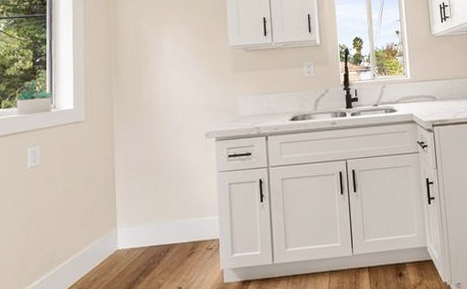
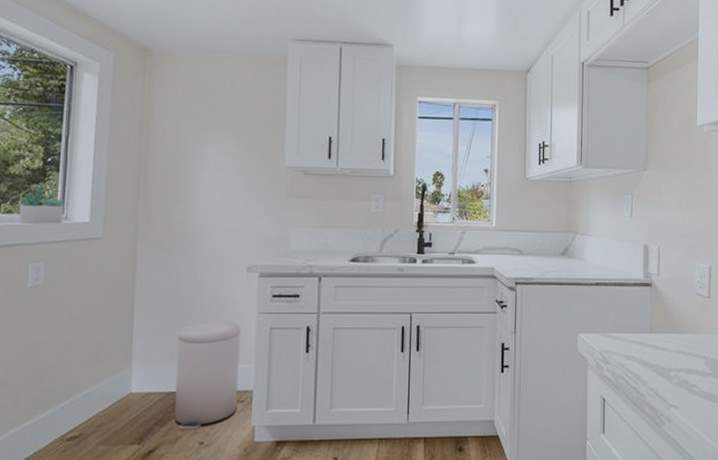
pedal bin: none [153,181,207,278] -> present [174,322,241,430]

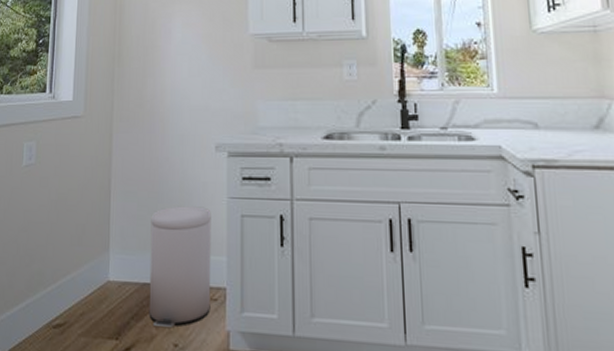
succulent plant: present [18,182,66,224] -> none [16,63,54,103]

